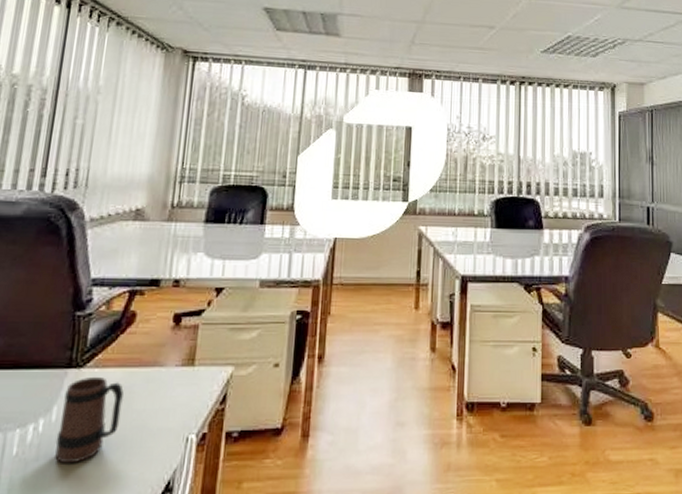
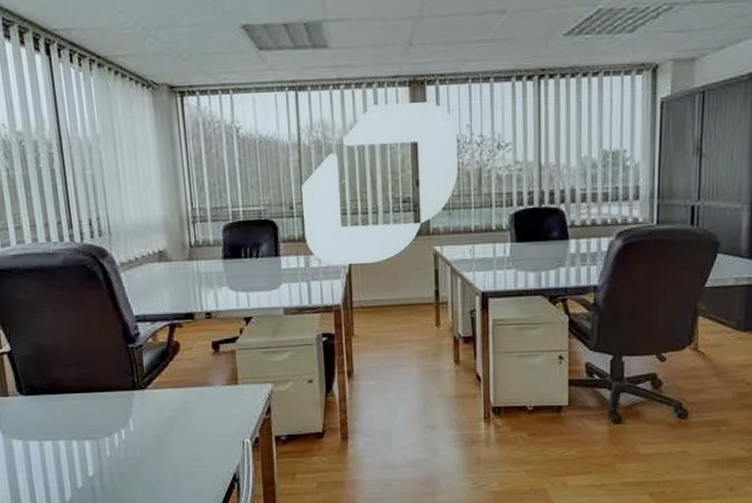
mug: present [55,376,124,464] -> none [136,395,186,462]

